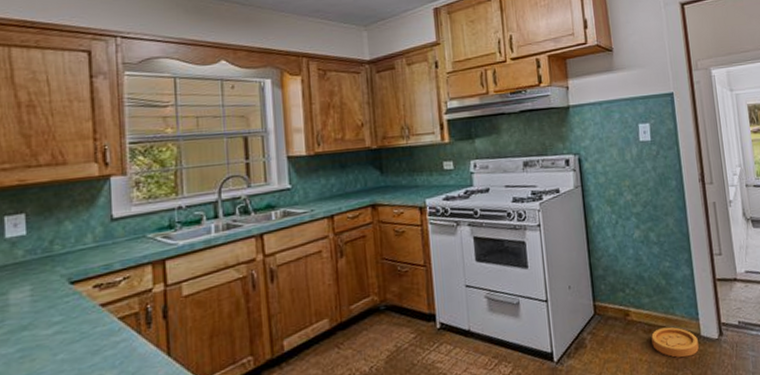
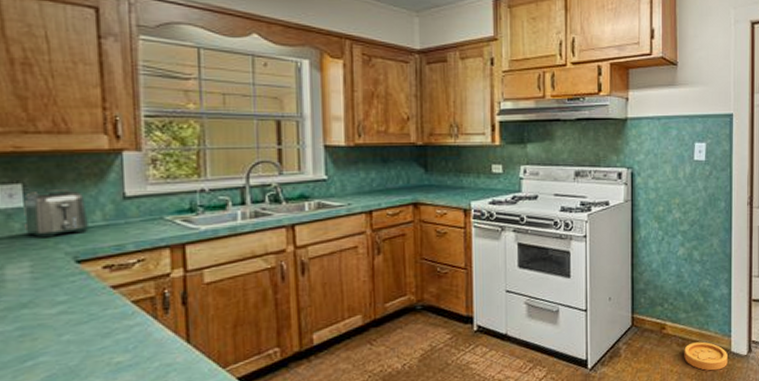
toaster: none [26,216,81,263] -> present [23,189,88,238]

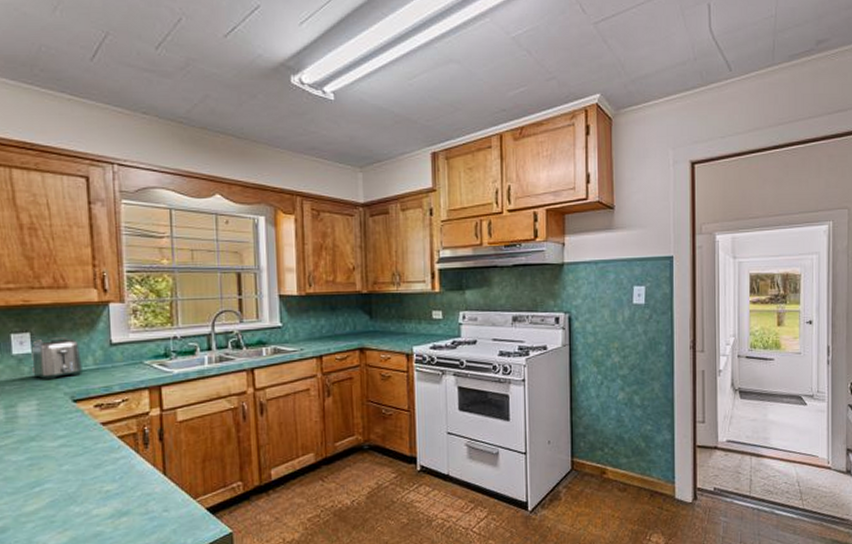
pet bowl: present [684,341,728,371] -> none [626,487,672,518]

